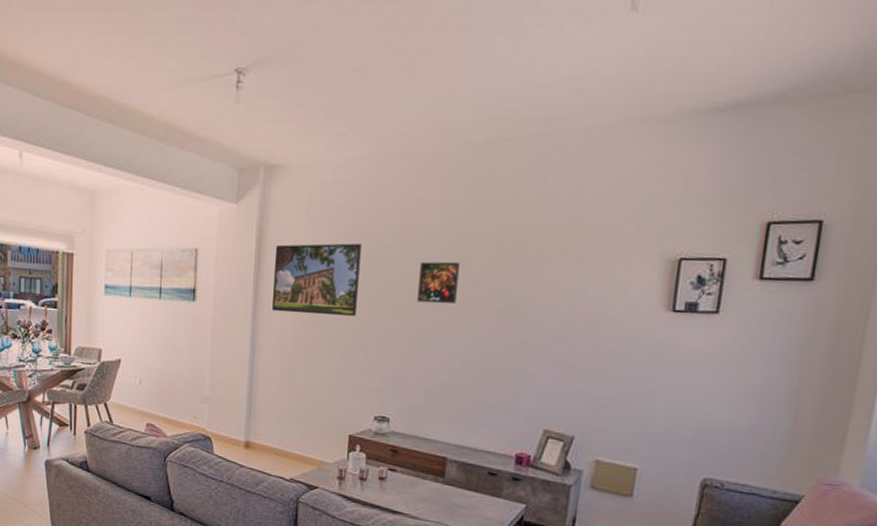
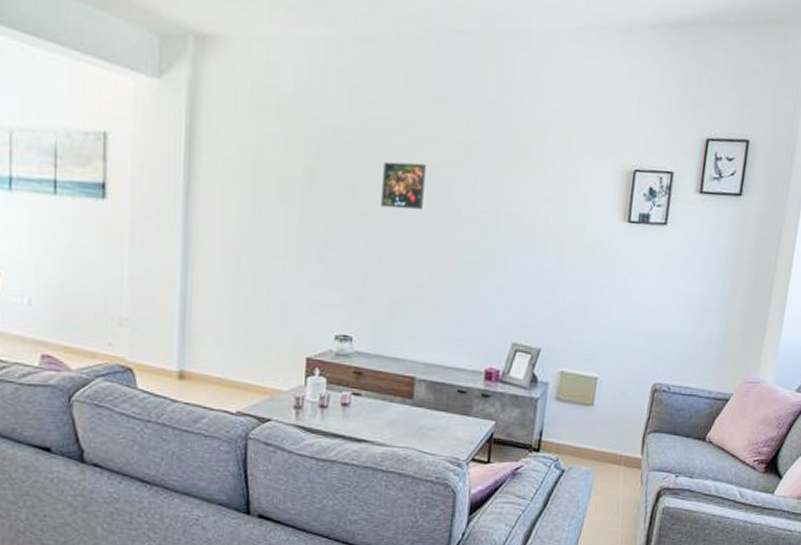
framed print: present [271,243,362,317] -> none [208,133,317,222]

